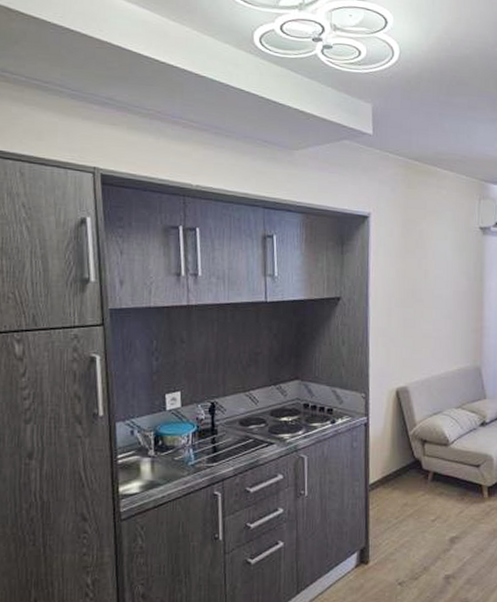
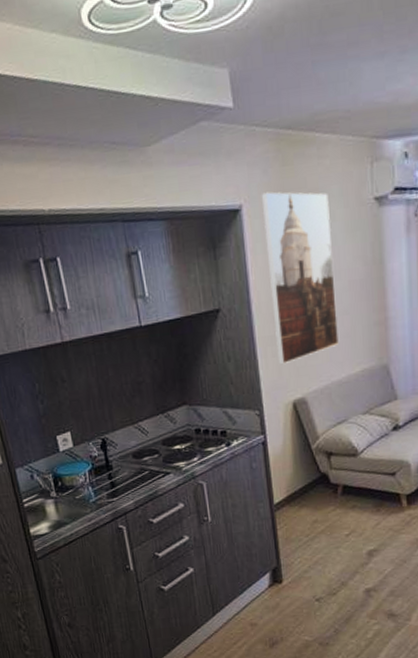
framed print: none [387,206,443,355] -> present [261,191,339,365]

